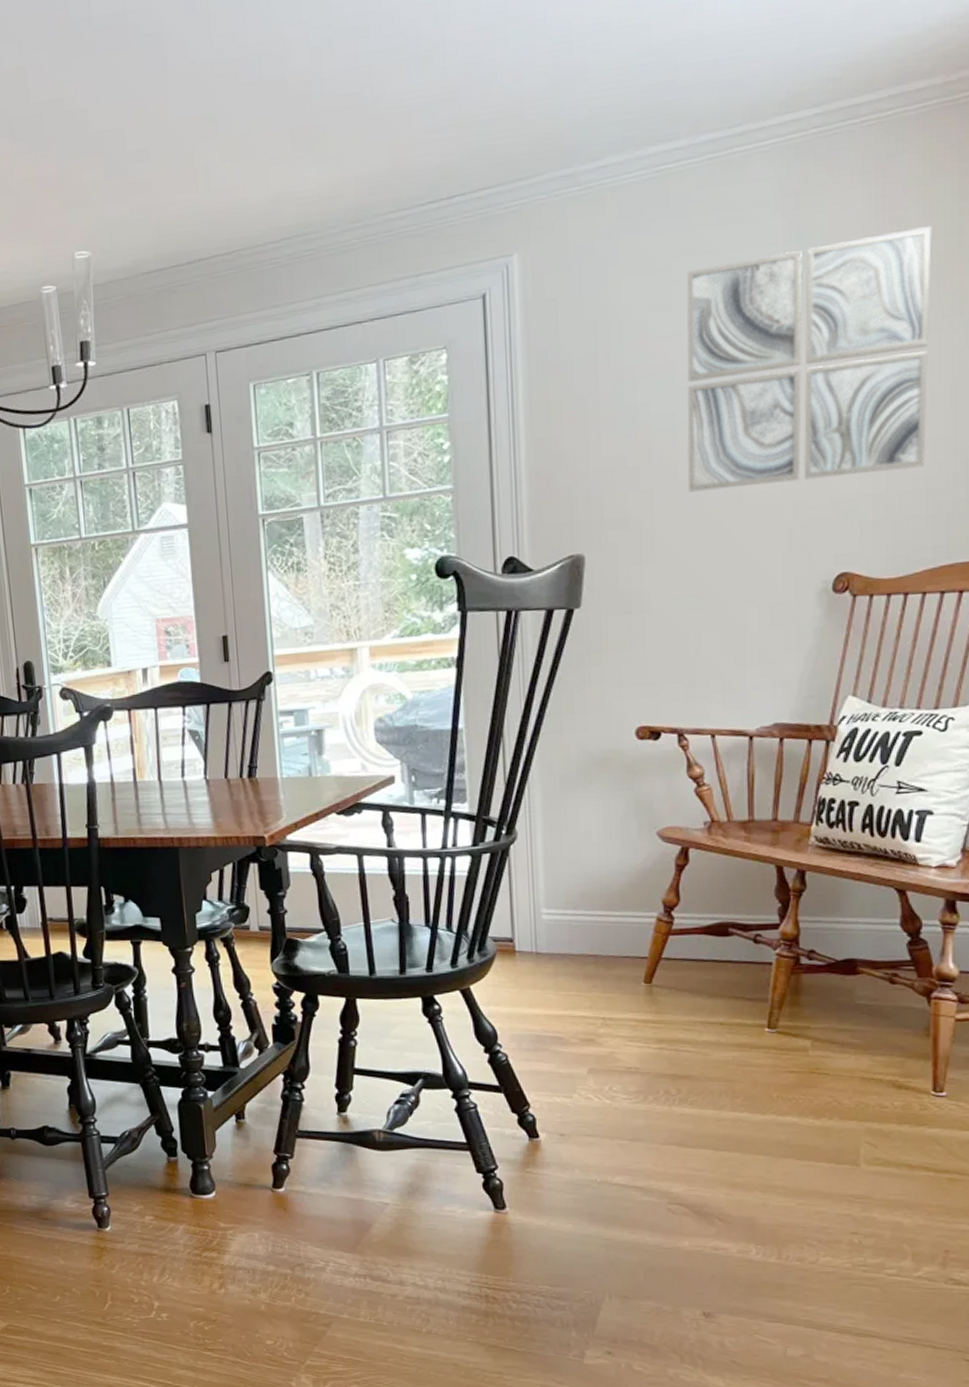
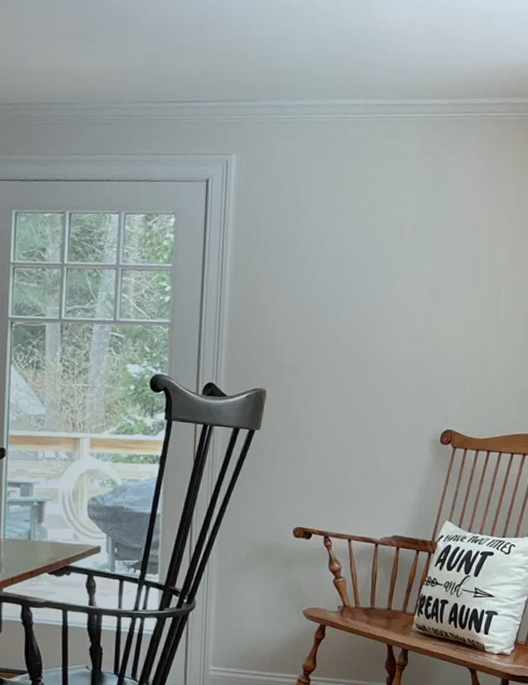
wall art: present [686,226,932,492] -> none [345,193,520,362]

